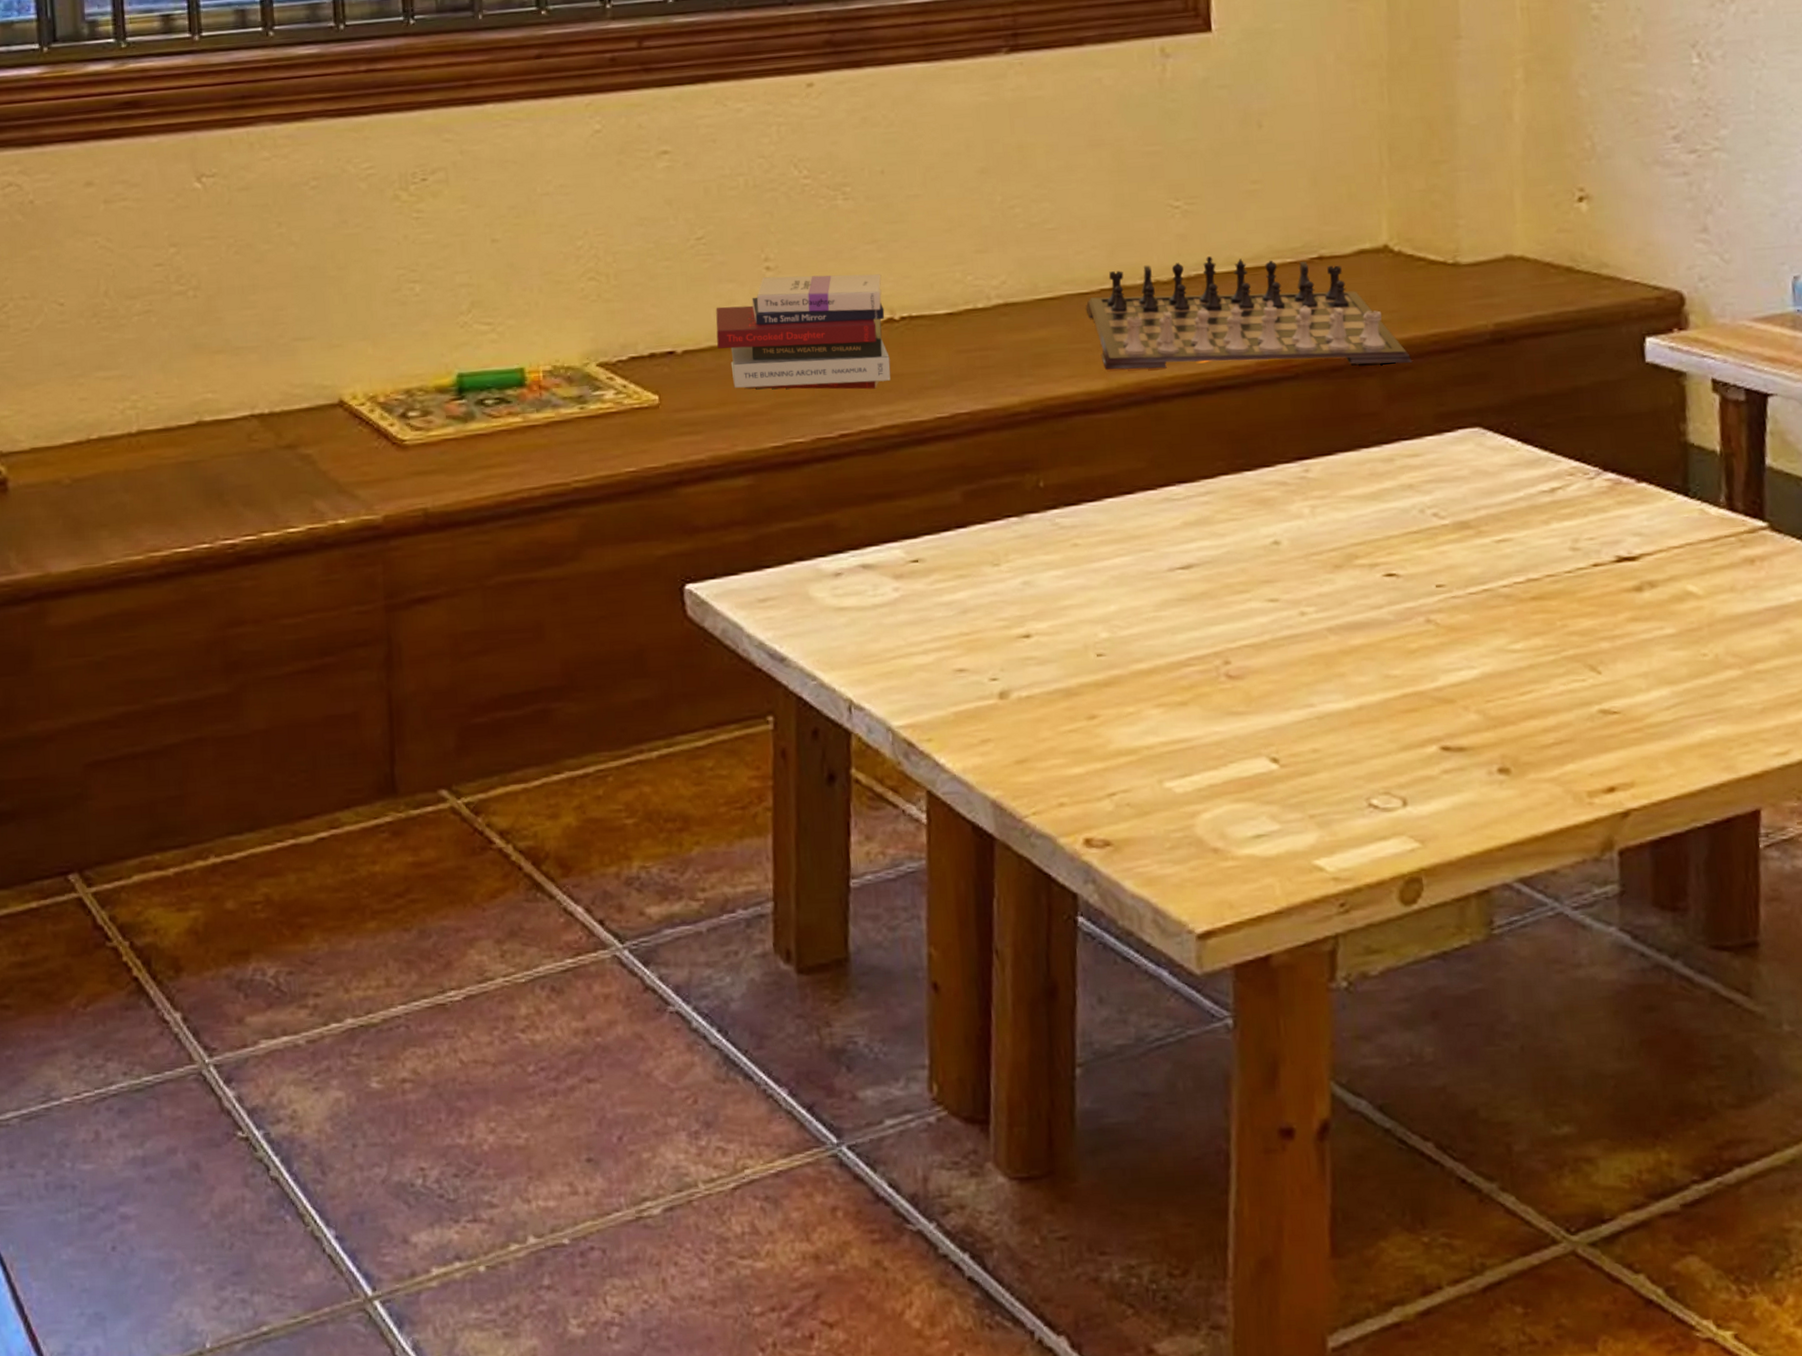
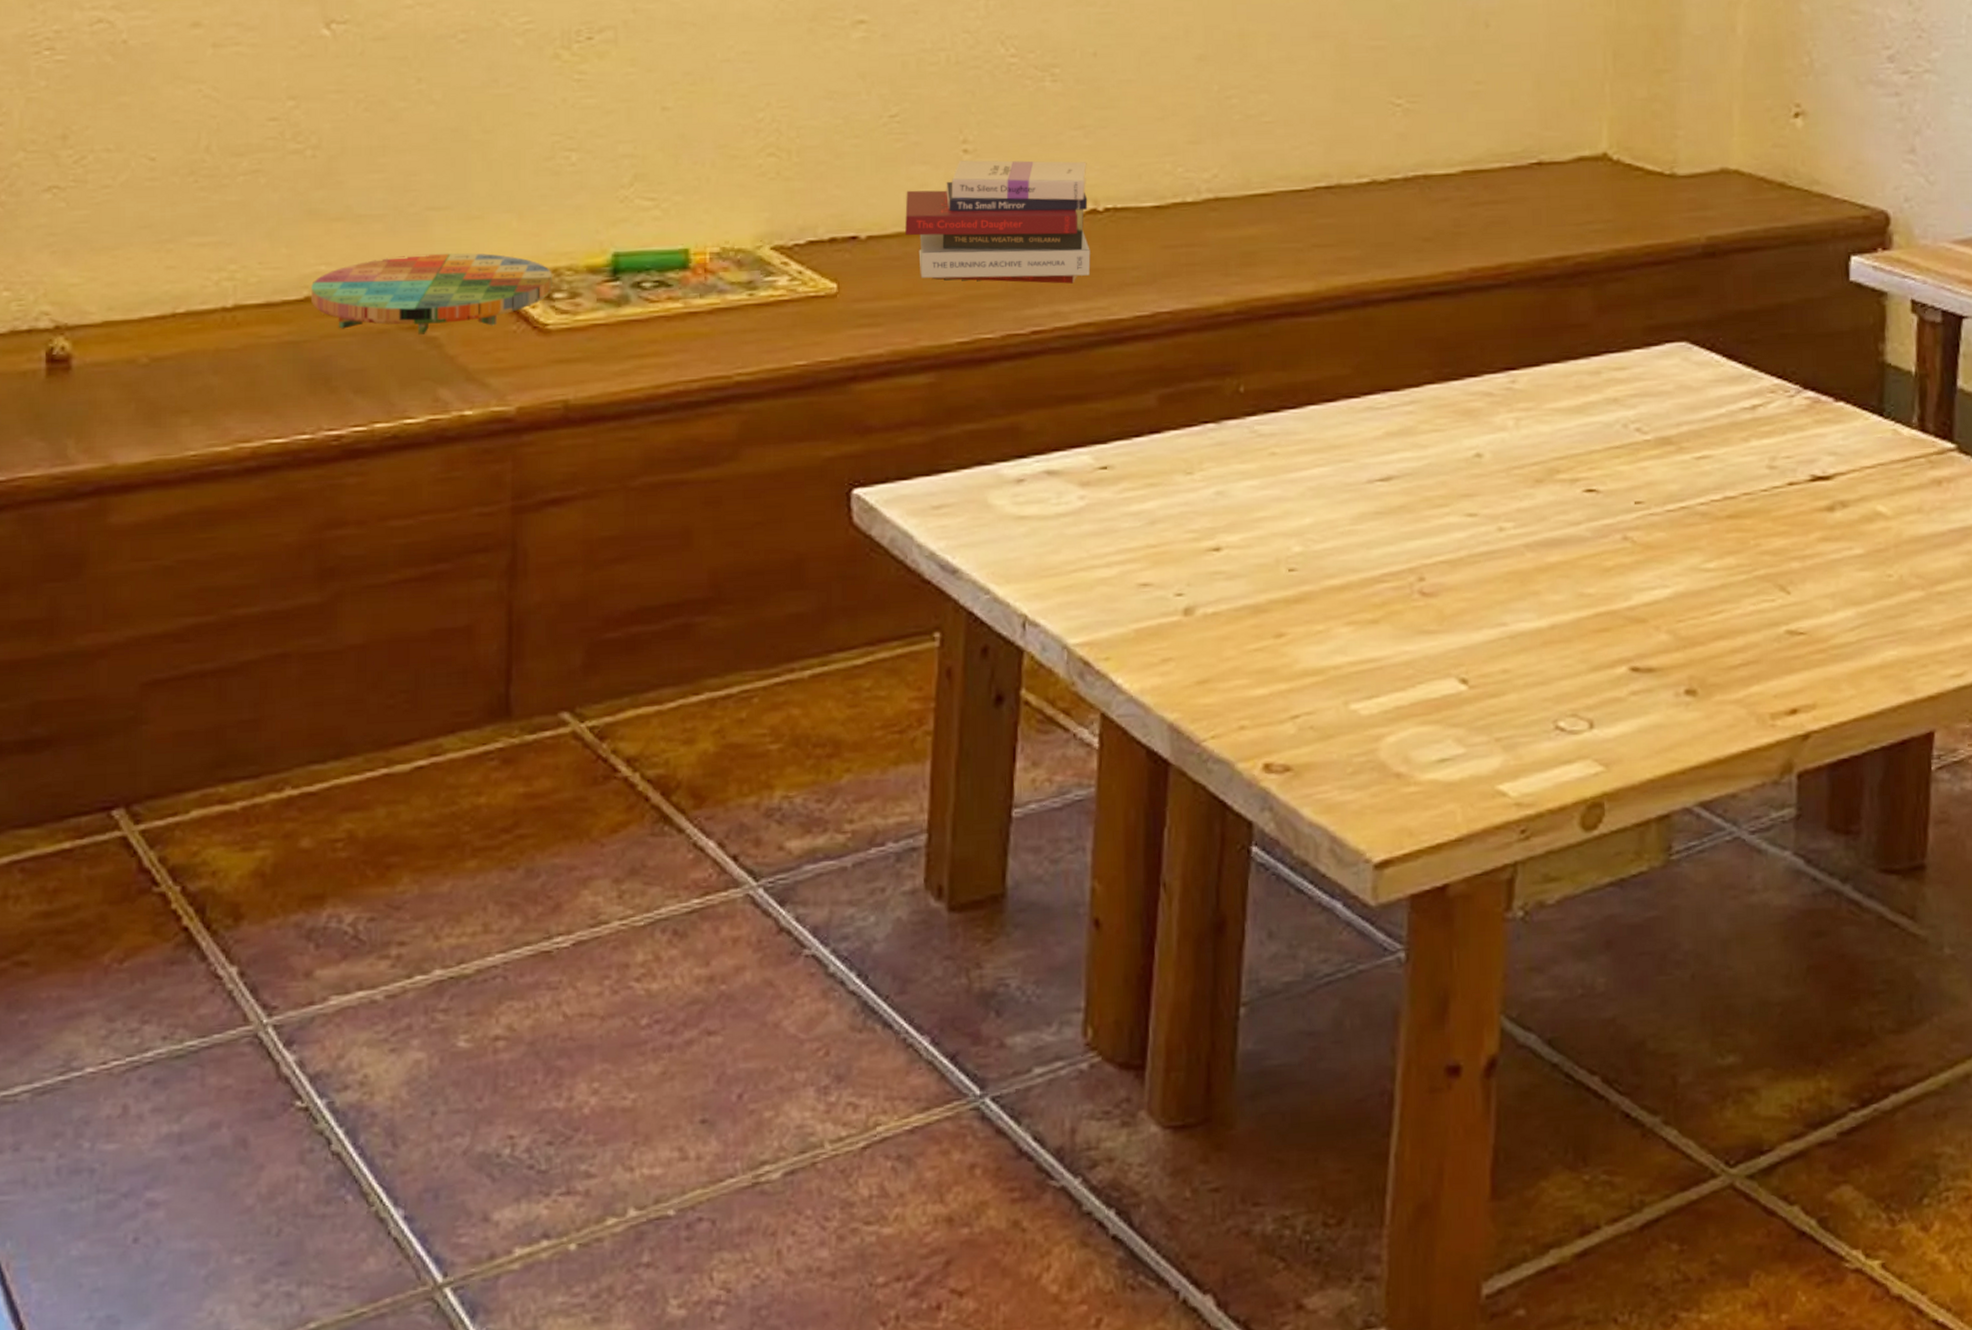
puzzle: none [201,378,407,453] -> present [311,253,552,335]
chessboard: present [1085,256,1413,370] -> none [1299,157,1625,275]

